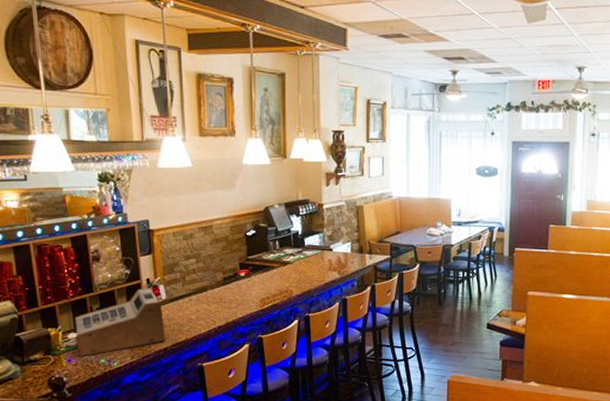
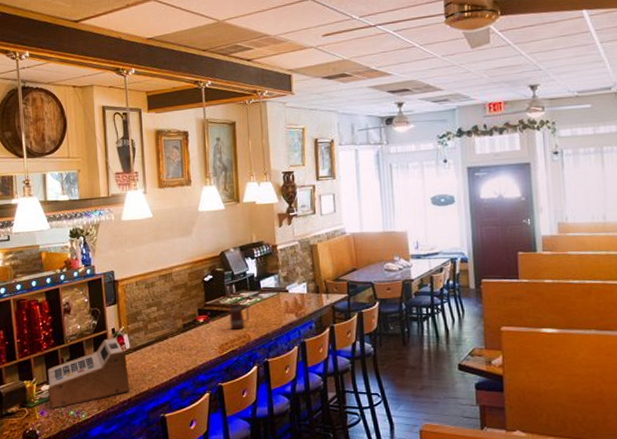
beer mug: none [272,259,292,285] -> present [229,303,249,330]

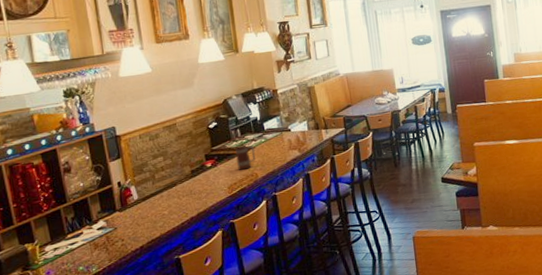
cash register: present [47,337,130,410] -> none [50,189,142,268]

